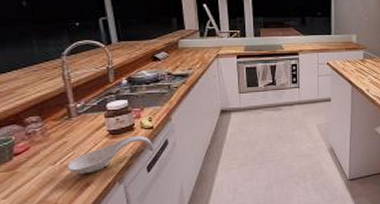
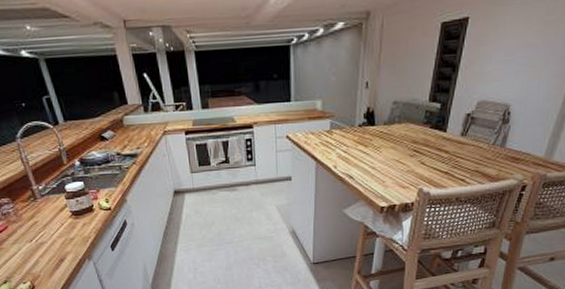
spoon rest: present [66,135,154,174] -> none [41,216,115,251]

